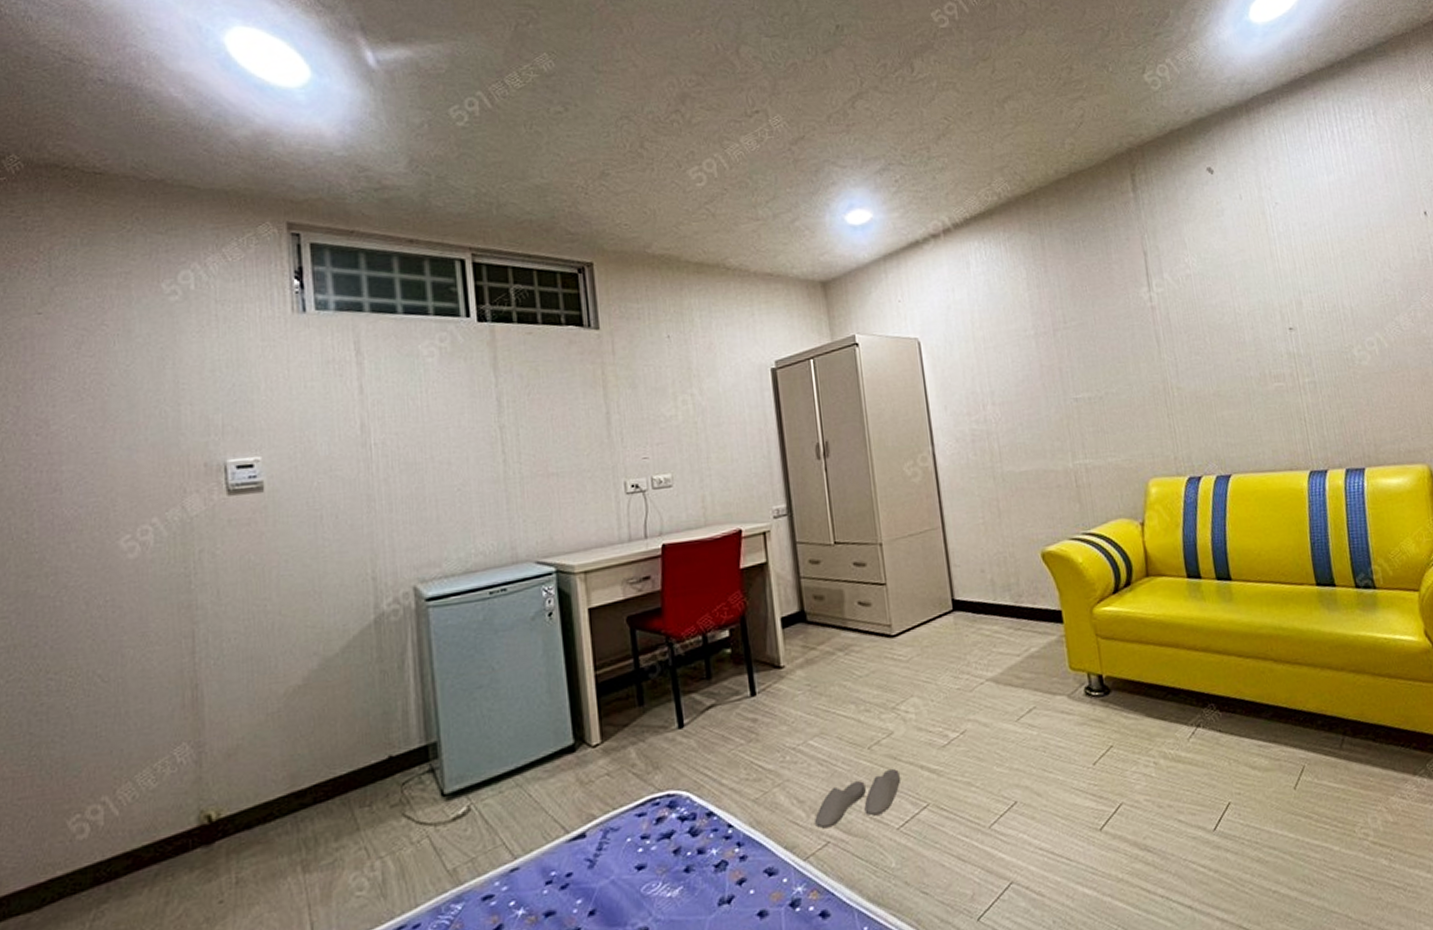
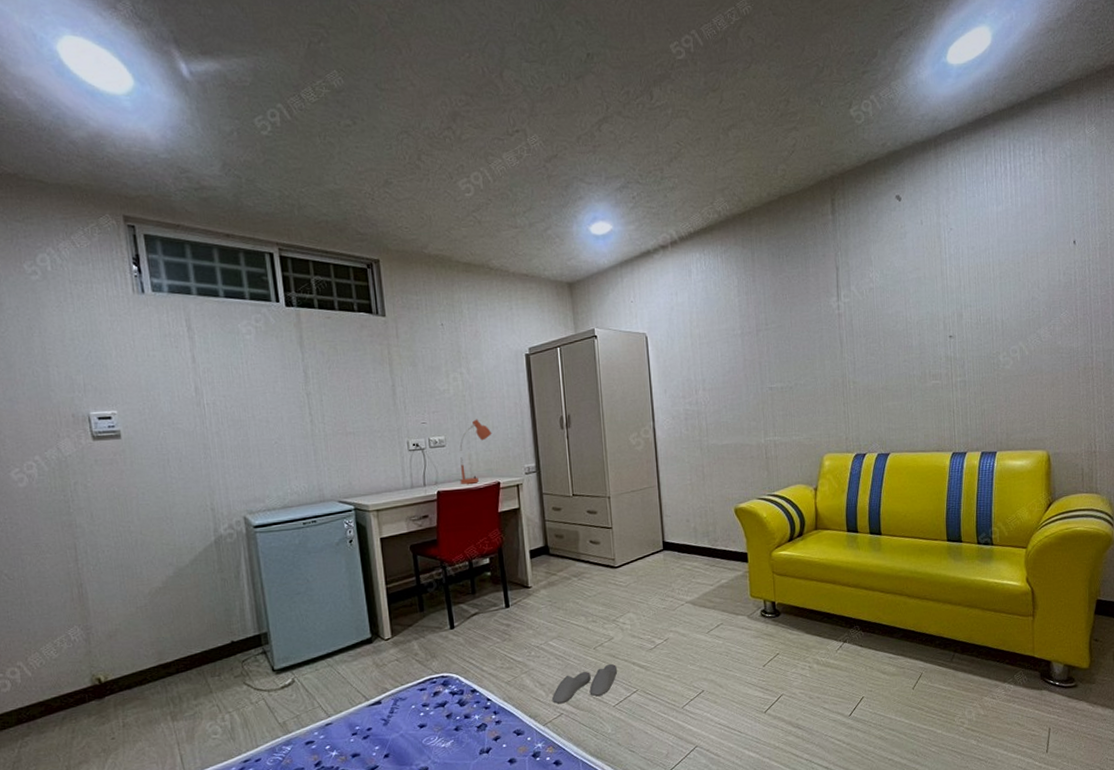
desk lamp: none [690,450,731,535] -> present [459,419,492,485]

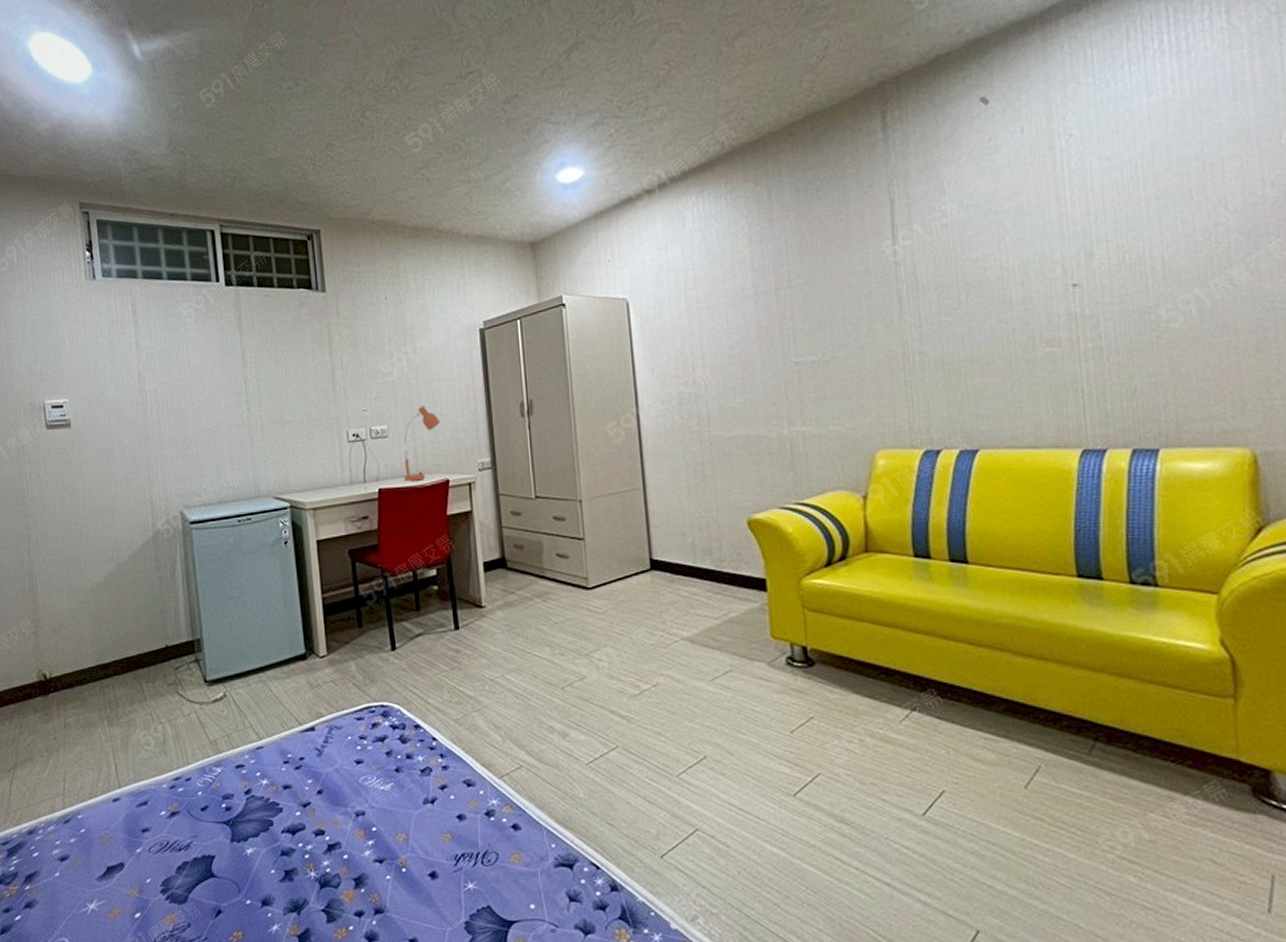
slippers: present [552,663,617,704] -> none [510,709,591,754]

